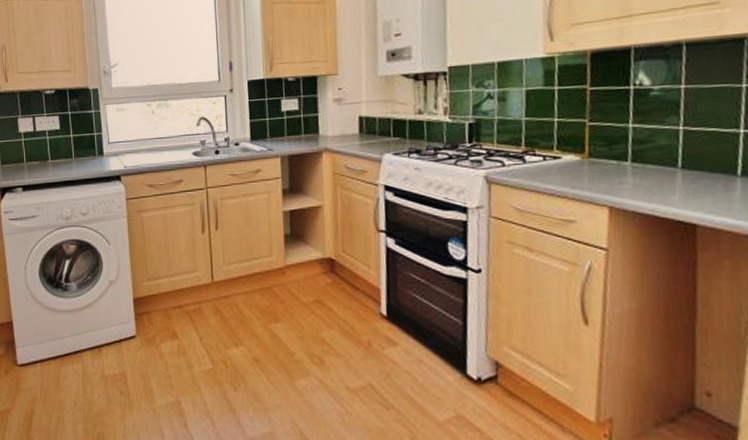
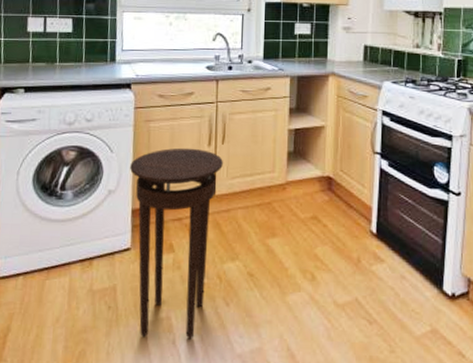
stool: none [128,236,218,423] -> present [130,147,223,340]

